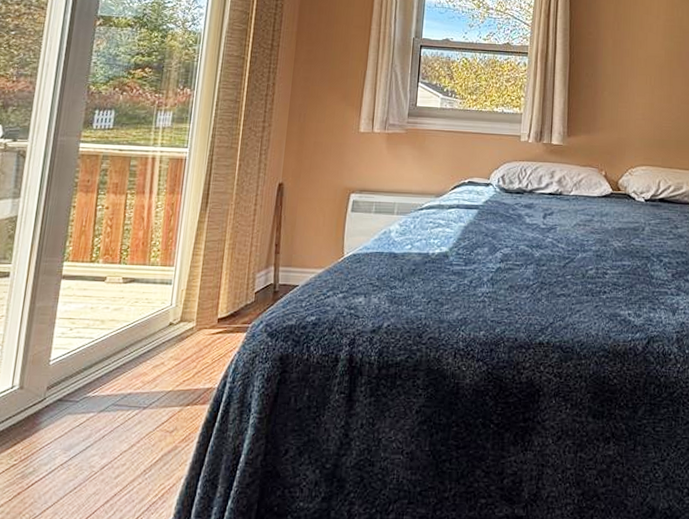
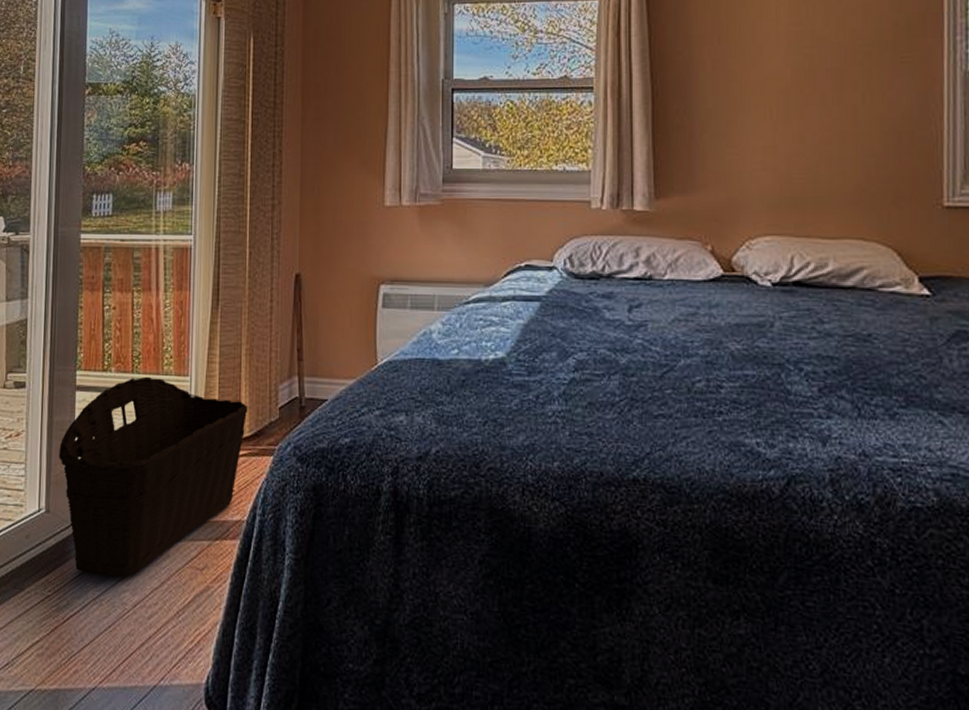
wicker basket: none [38,267,227,444] -> present [59,376,248,579]

